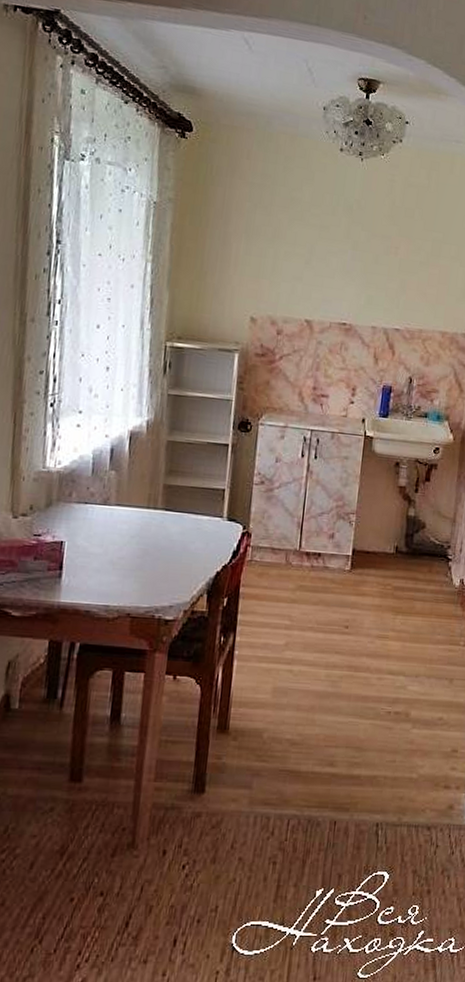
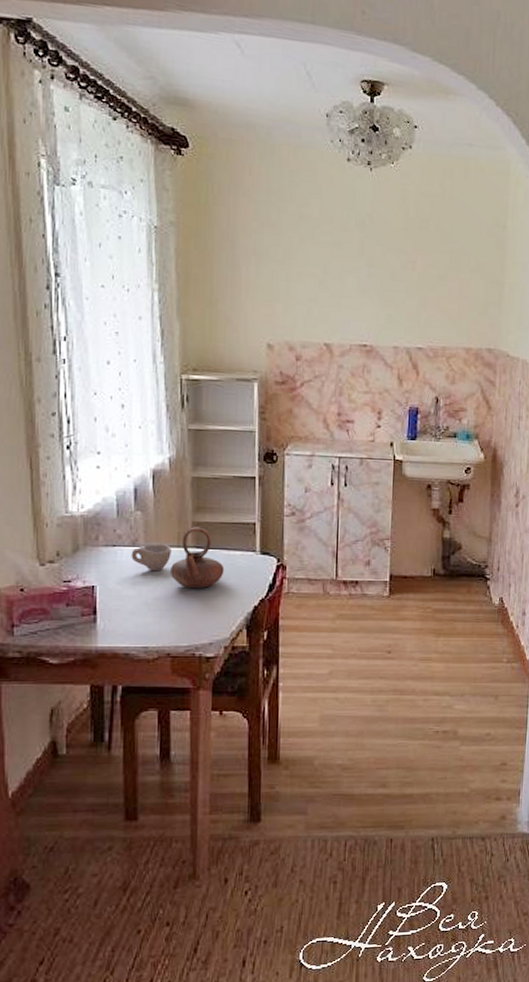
cup: none [101,503,141,531] -> present [131,543,171,572]
teapot: none [138,489,191,551] -> present [171,527,224,589]

